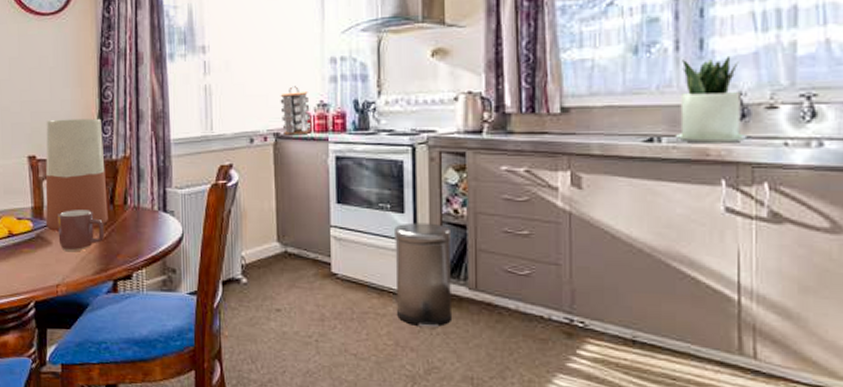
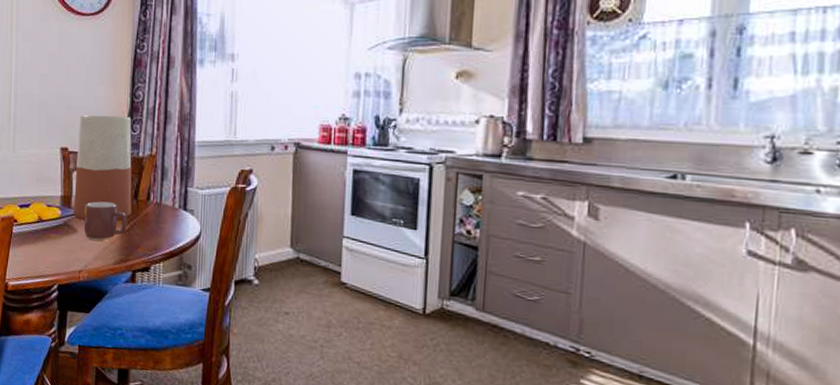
spice rack: present [280,86,312,135] -> none [303,98,332,146]
pedal bin: present [395,222,453,328] -> none [403,239,463,345]
planter: present [675,55,748,143] -> none [700,97,778,186]

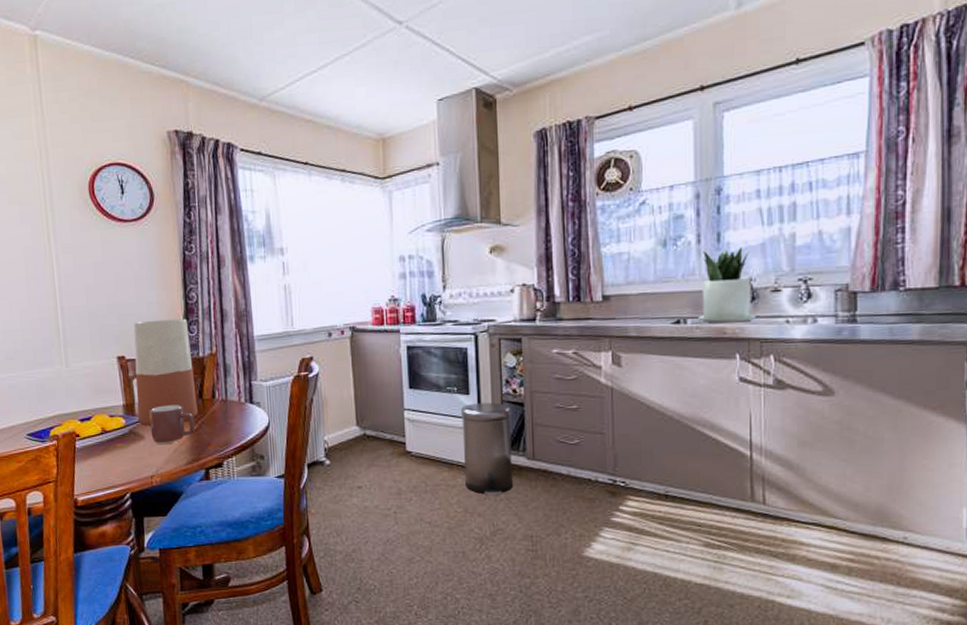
pedal bin: none [403,239,463,345] -> present [461,402,514,495]
planter: none [700,97,778,186] -> present [698,246,757,323]

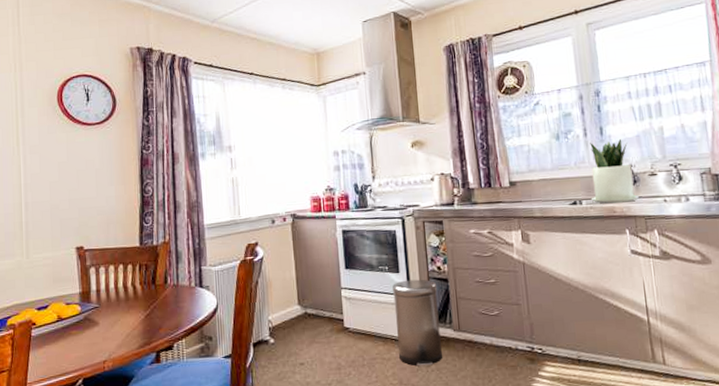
vase: present [133,318,198,426] -> none [92,210,150,313]
mug: present [149,405,195,445] -> none [104,291,148,330]

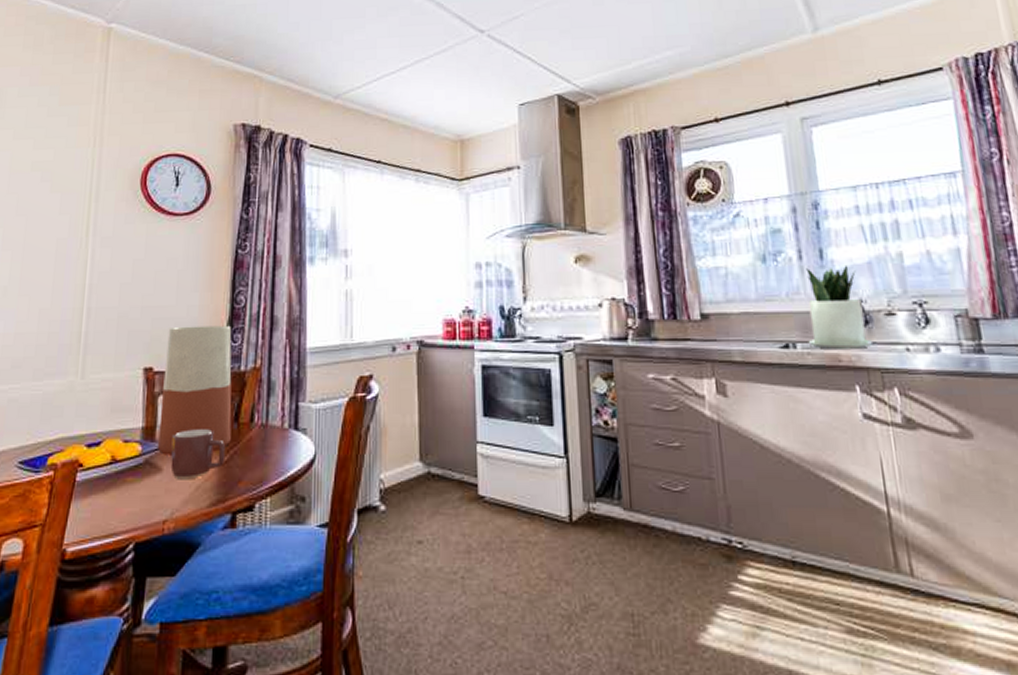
vase: none [92,210,150,313] -> present [158,325,232,455]
mug: none [104,291,148,330] -> present [170,429,226,480]
pedal bin: present [392,279,443,366] -> none [544,436,608,556]

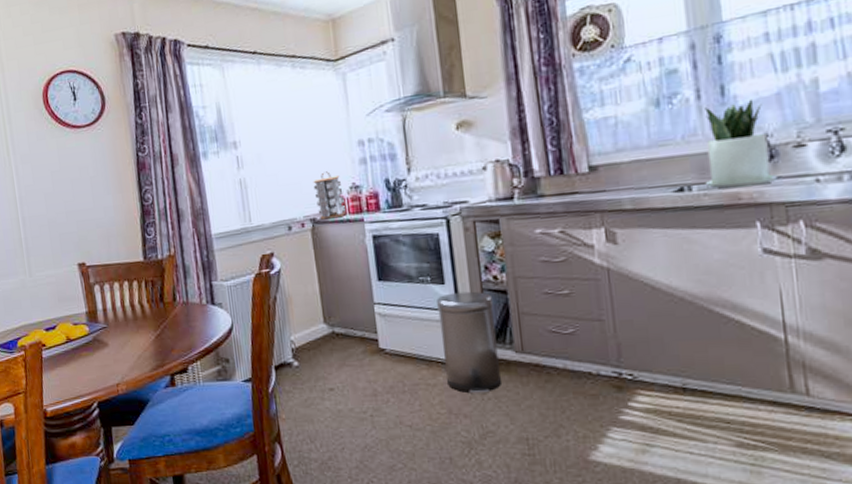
vase: present [158,325,232,455] -> none [91,221,160,333]
mug: present [170,429,226,480] -> none [111,309,158,352]
spice rack: none [424,291,457,343] -> present [313,171,347,220]
pedal bin: none [544,436,608,556] -> present [437,291,502,394]

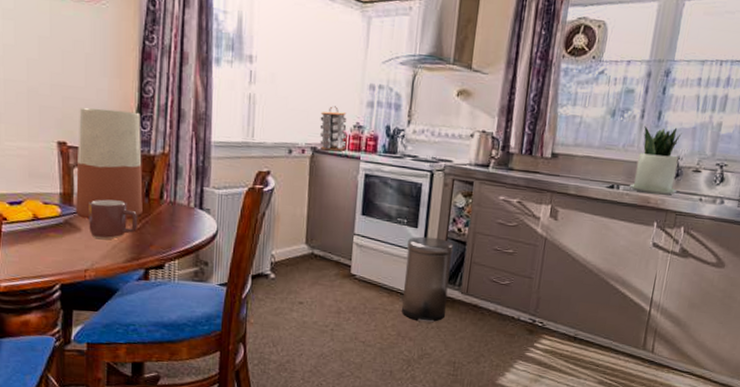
vase: none [91,221,160,333] -> present [76,108,143,220]
mug: none [111,309,158,352] -> present [89,199,138,240]

